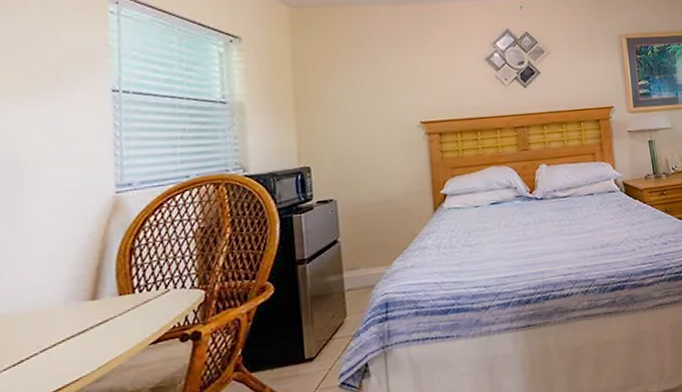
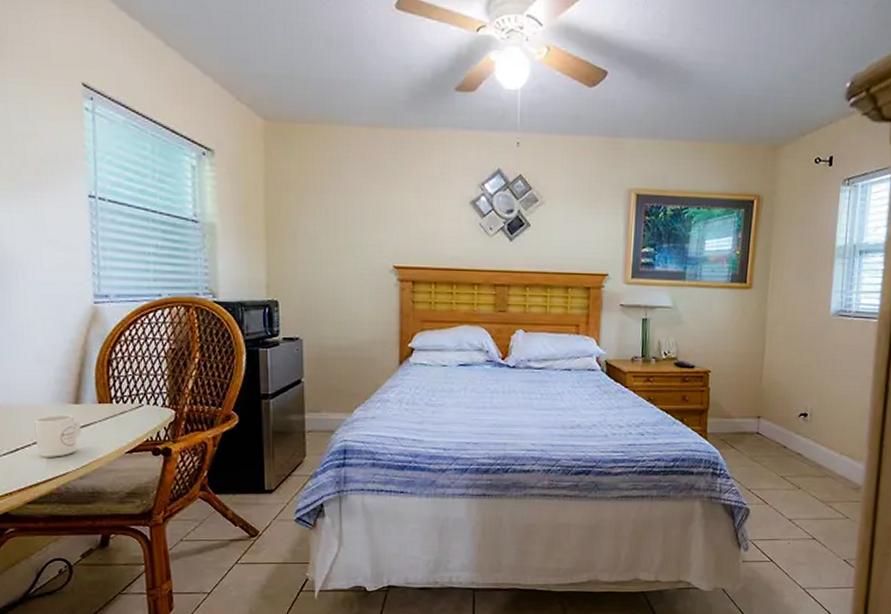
mug: none [43,312,99,365] -> present [34,414,82,457]

